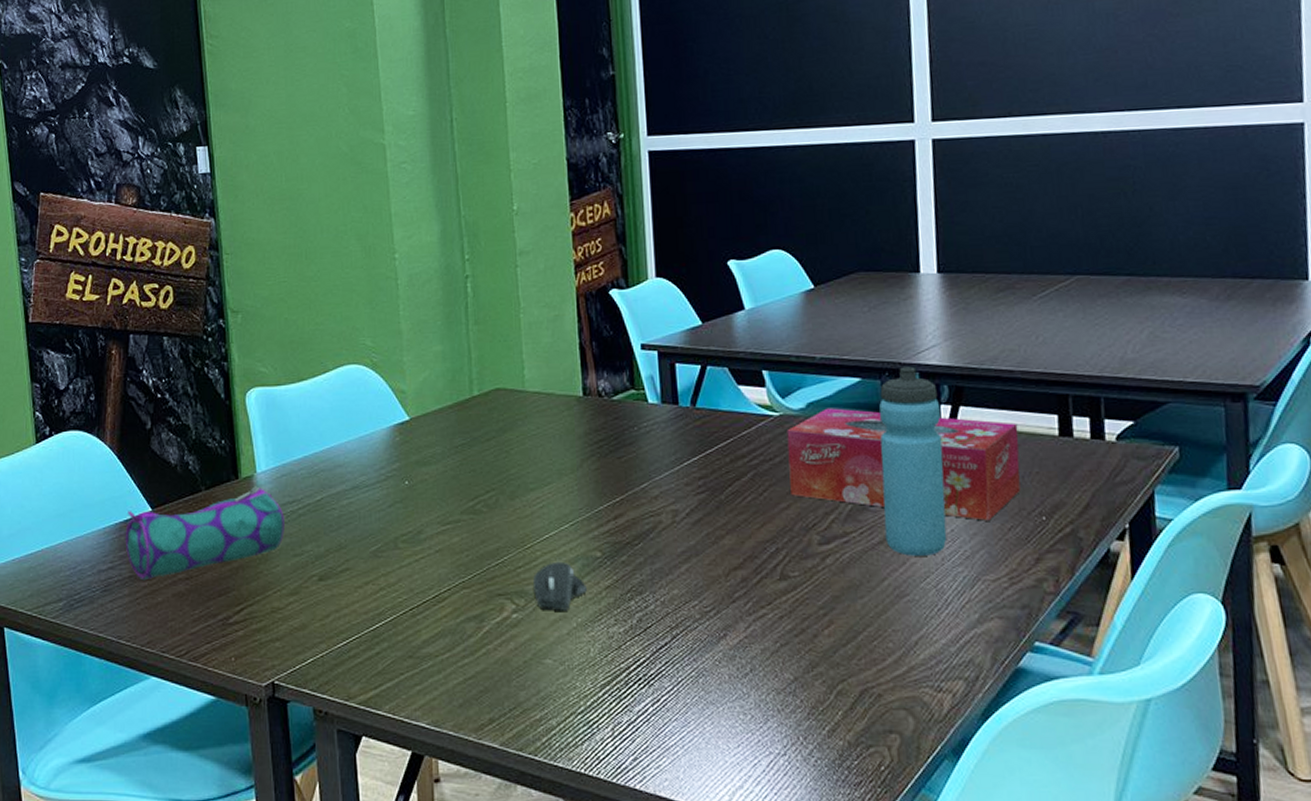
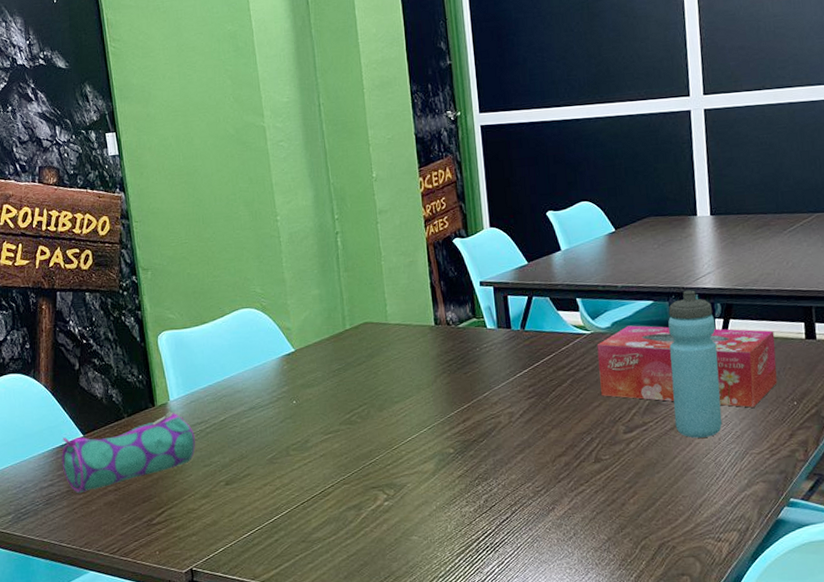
computer mouse: present [533,561,587,611] -> none [400,458,443,498]

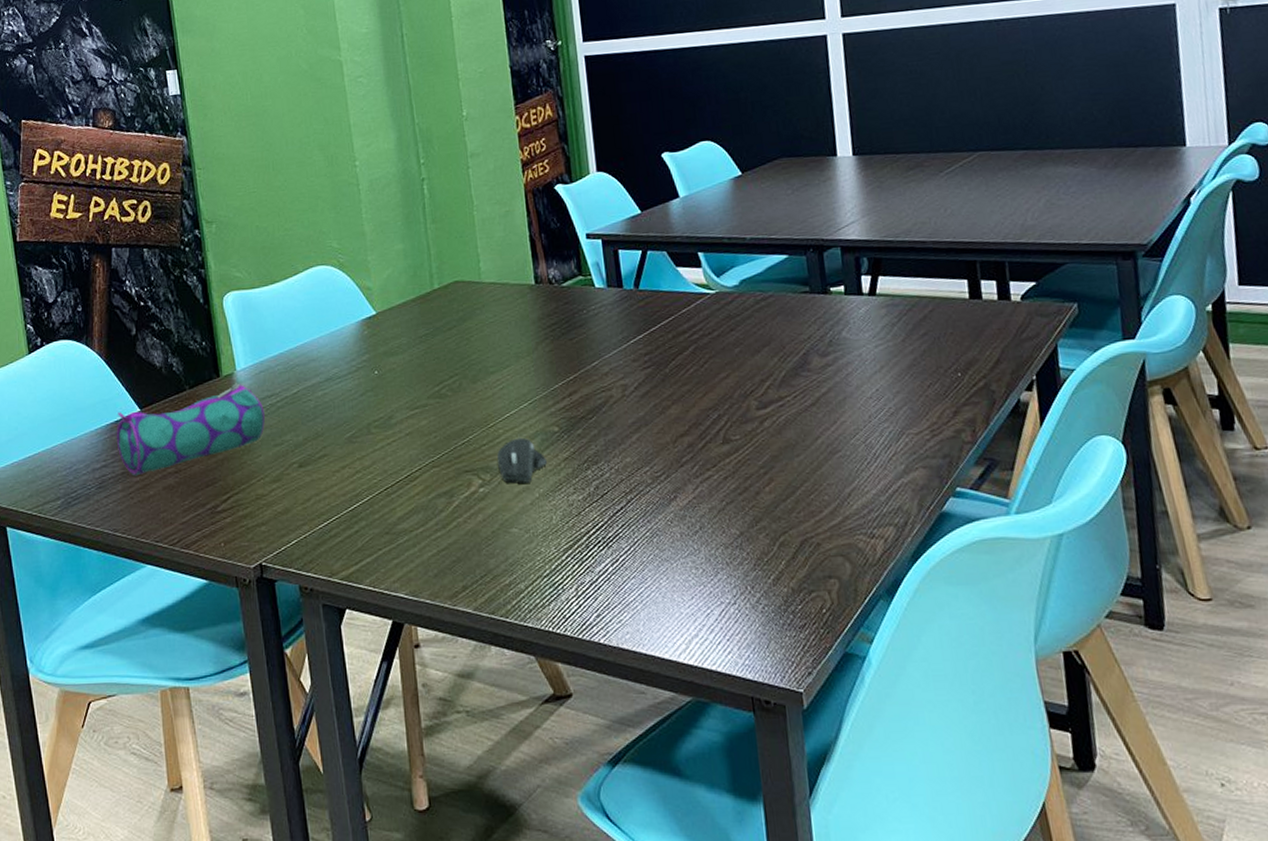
computer mouse: none [400,458,443,498] -> present [497,437,547,484]
tissue box: present [597,325,777,408] -> none [723,283,937,380]
water bottle: present [668,290,722,438] -> none [806,242,873,416]

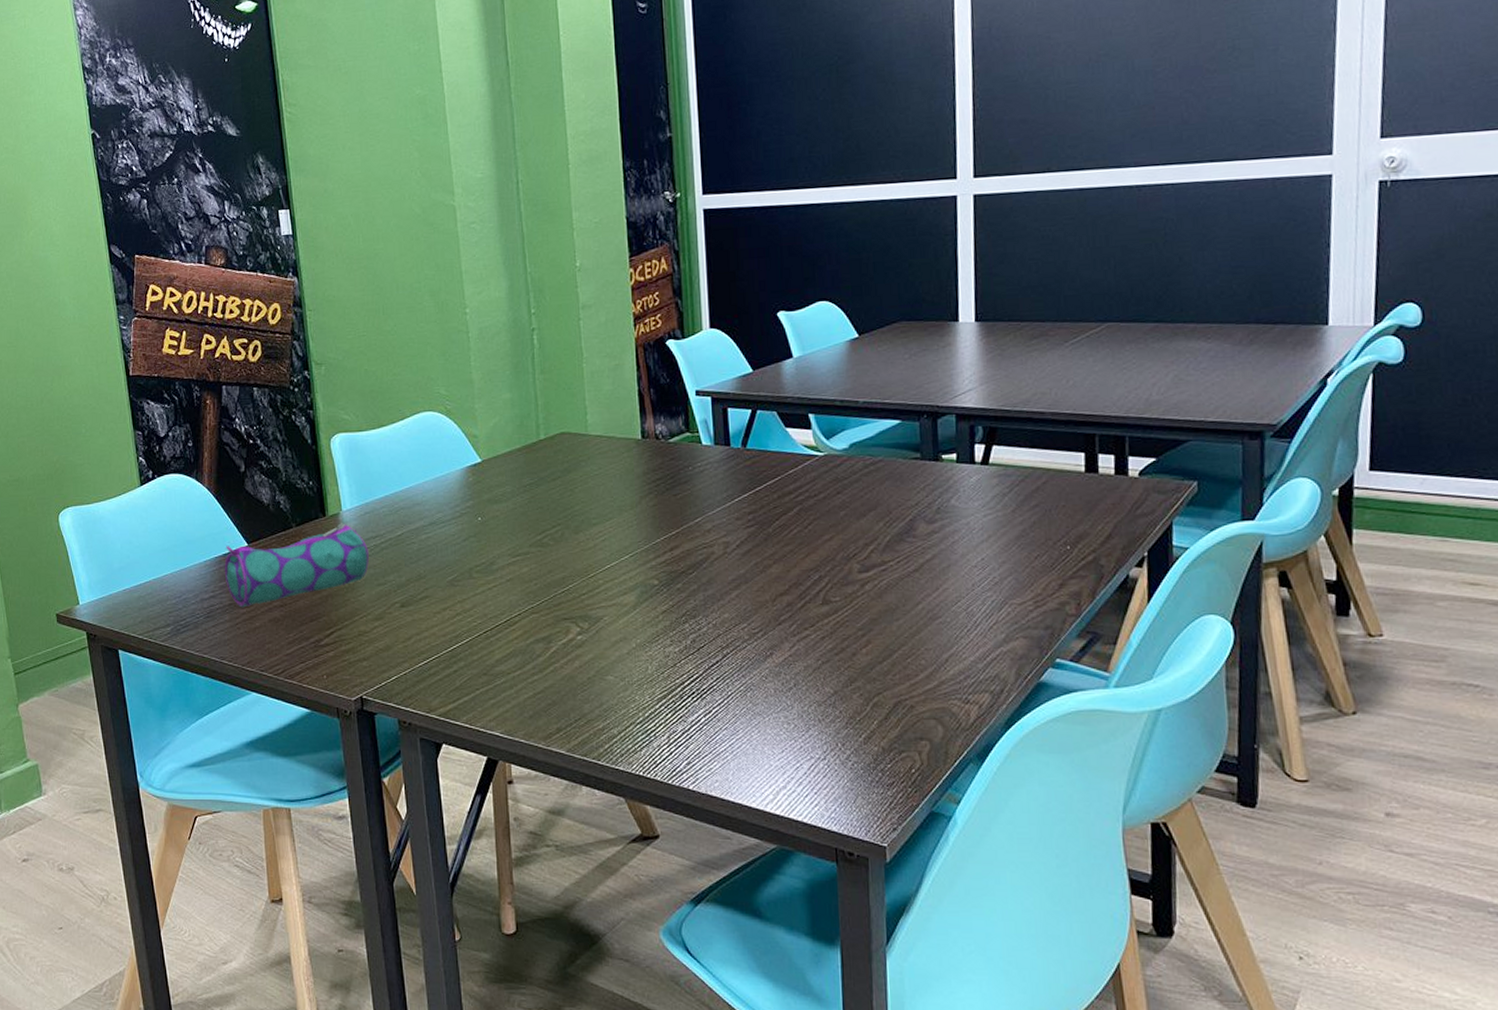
computer mouse: present [497,437,547,484] -> none [596,589,645,633]

